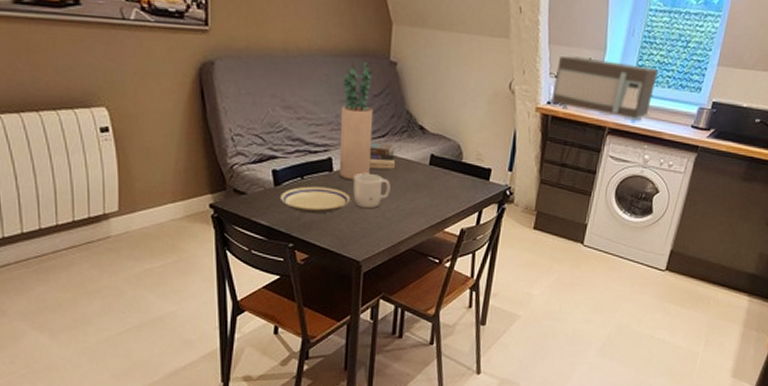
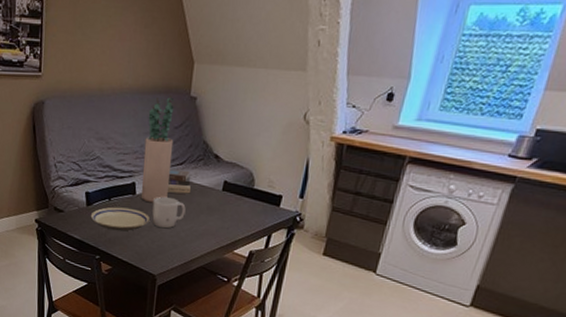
microwave: present [551,55,658,122] -> none [347,85,470,151]

